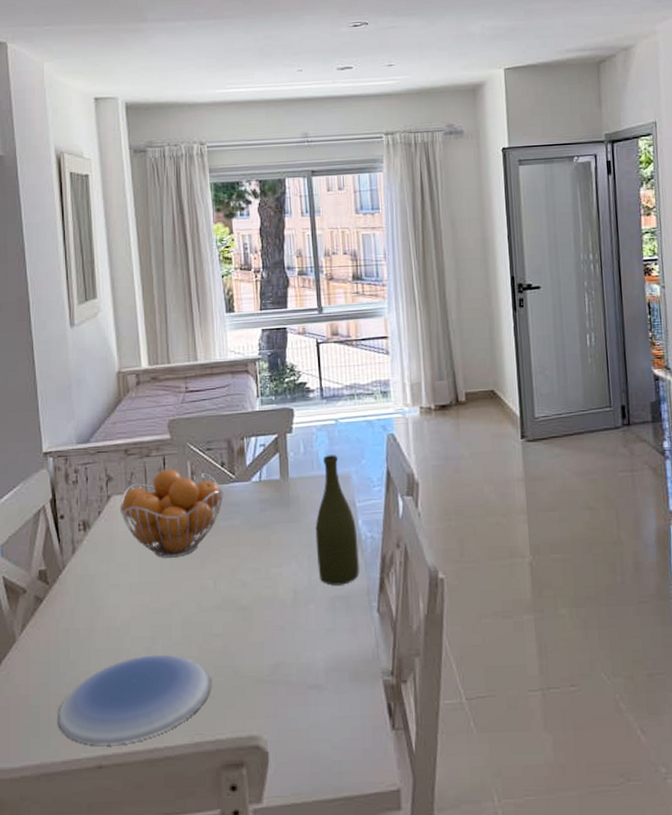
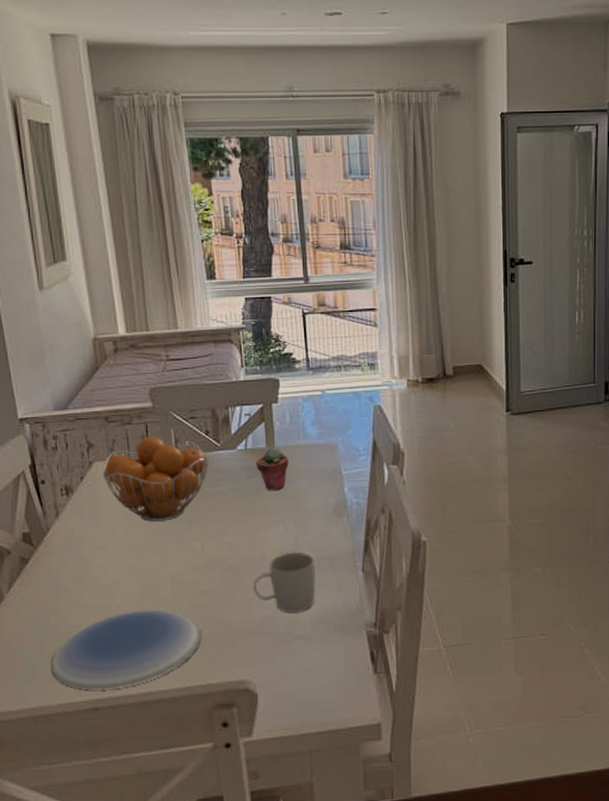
mug: none [265,590,330,659] -> present [253,552,316,613]
potted succulent: none [269,479,302,525] -> present [255,448,289,491]
bottle: present [315,455,360,586] -> none [301,425,345,547]

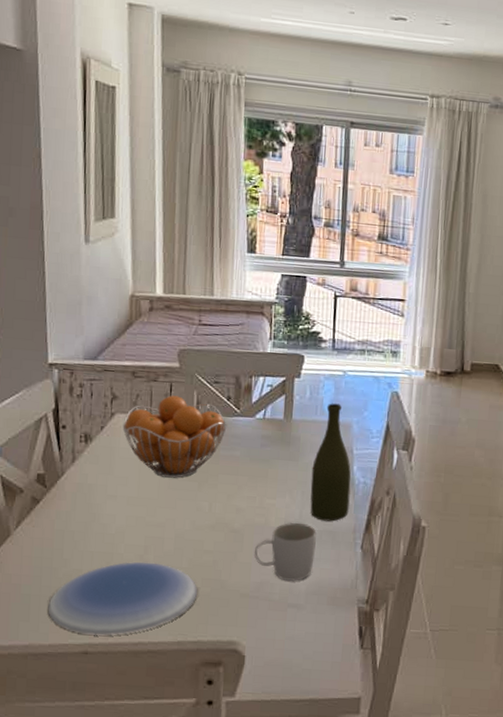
potted succulent: present [255,448,289,491] -> none [271,420,304,462]
bottle: none [301,425,345,547] -> present [310,403,351,522]

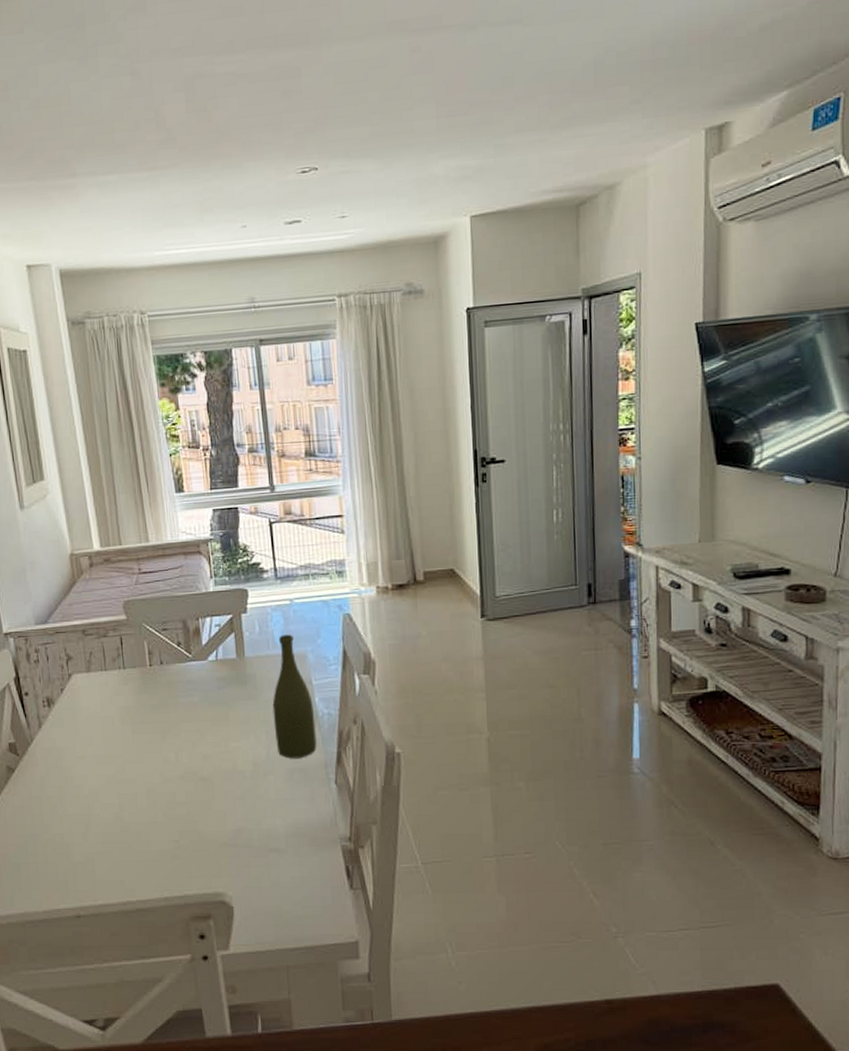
plate: present [48,562,198,636] -> none [37,819,177,899]
fruit basket: present [122,395,227,478] -> none [81,648,181,732]
mug: present [254,522,317,582] -> none [227,763,289,826]

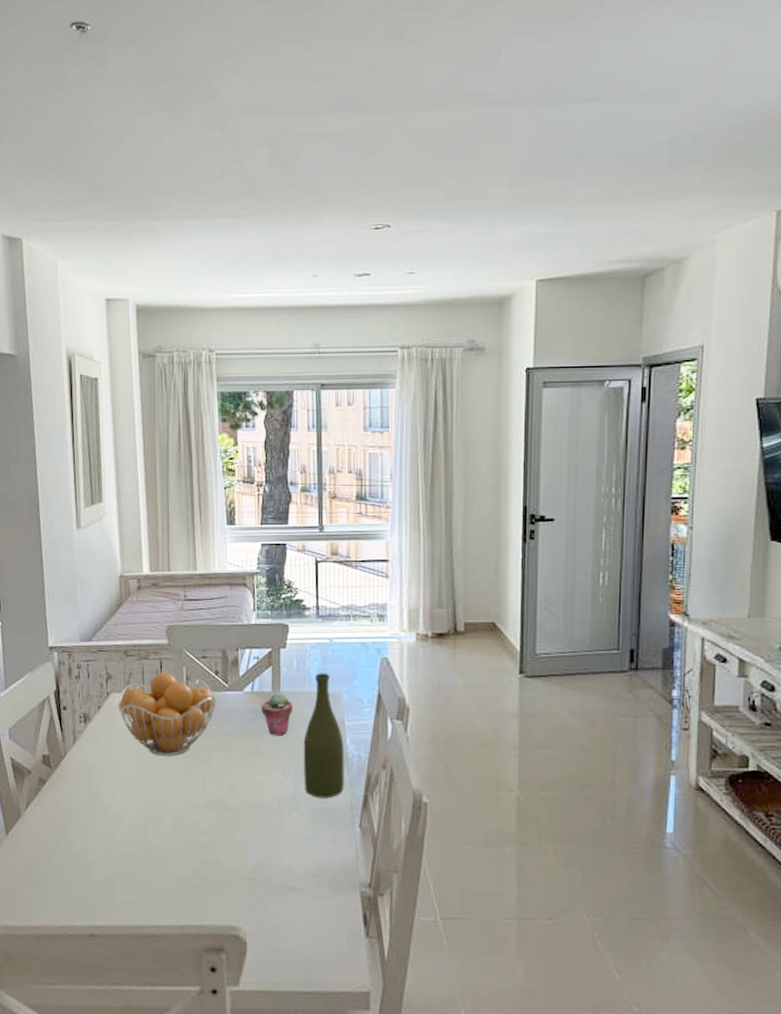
fruit basket: none [81,648,181,732] -> present [118,672,216,756]
potted succulent: none [226,658,259,702] -> present [260,692,293,736]

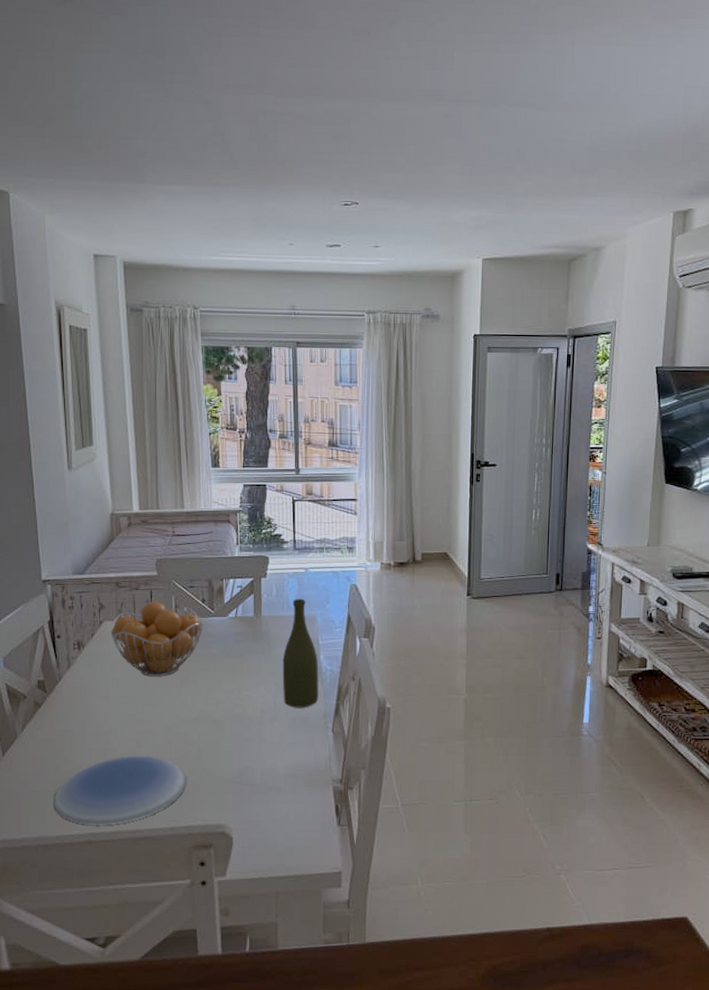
plate: none [57,842,197,918] -> present [54,755,187,826]
potted succulent: present [260,692,293,736] -> none [244,617,273,656]

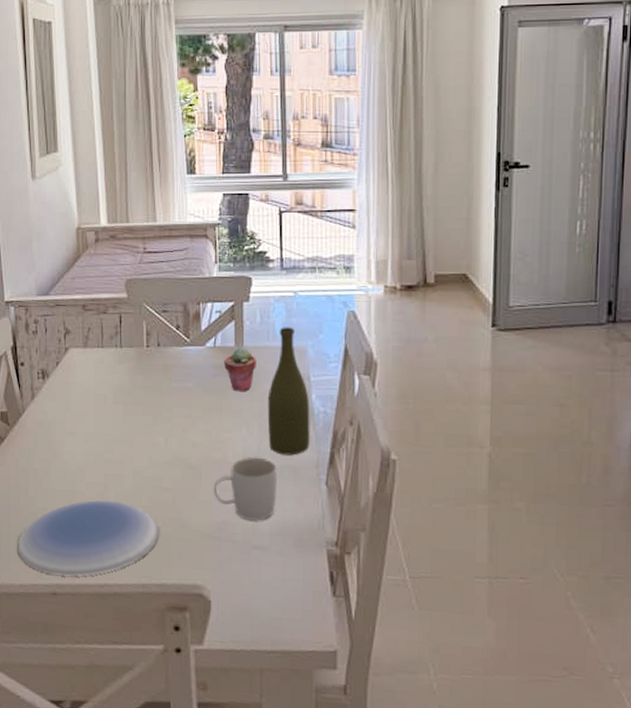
fruit basket: present [110,601,203,677] -> none [76,327,178,413]
mug: none [235,711,290,766] -> present [213,457,277,522]
potted succulent: none [244,617,273,656] -> present [223,347,256,392]

